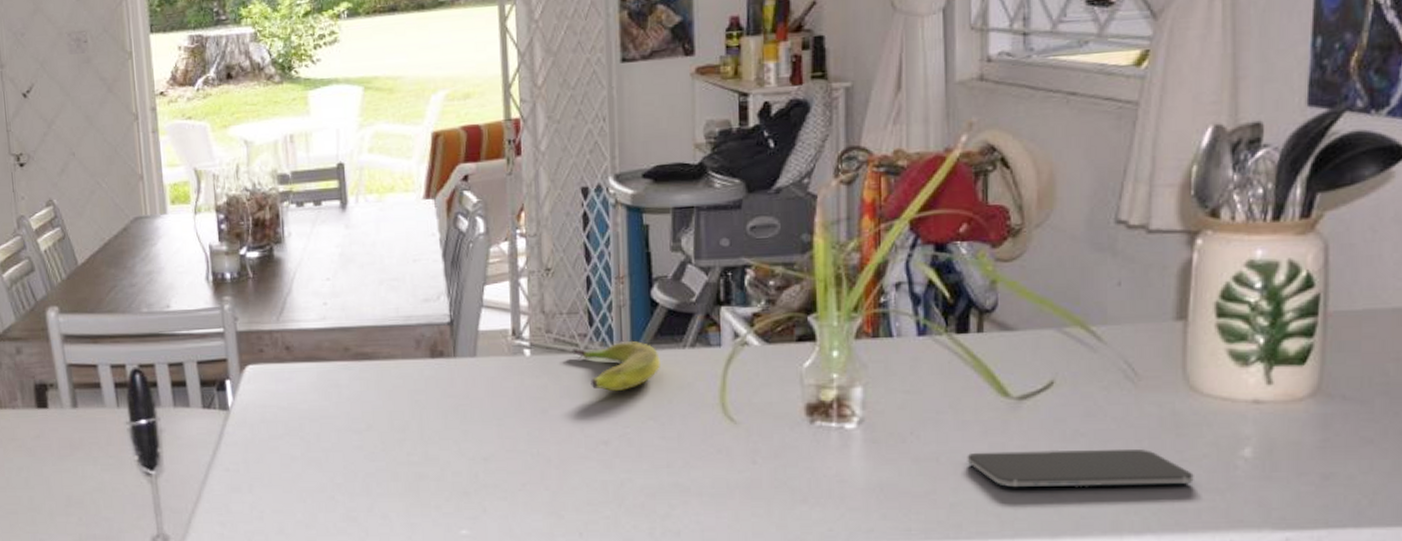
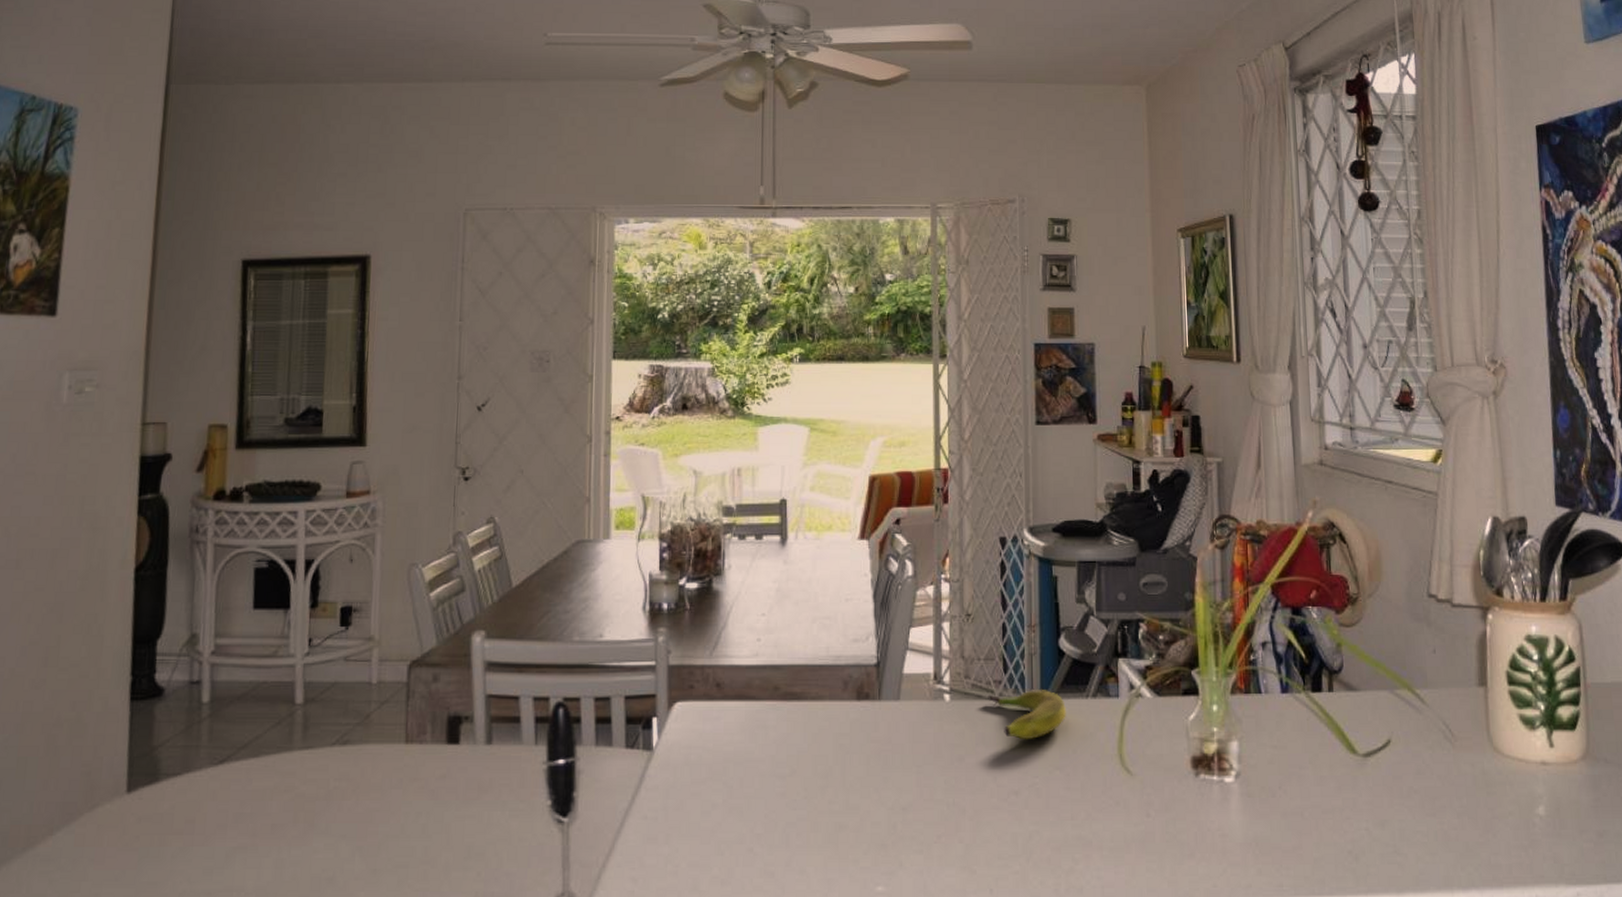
smartphone: present [967,449,1194,487] -> none [1325,806,1504,843]

